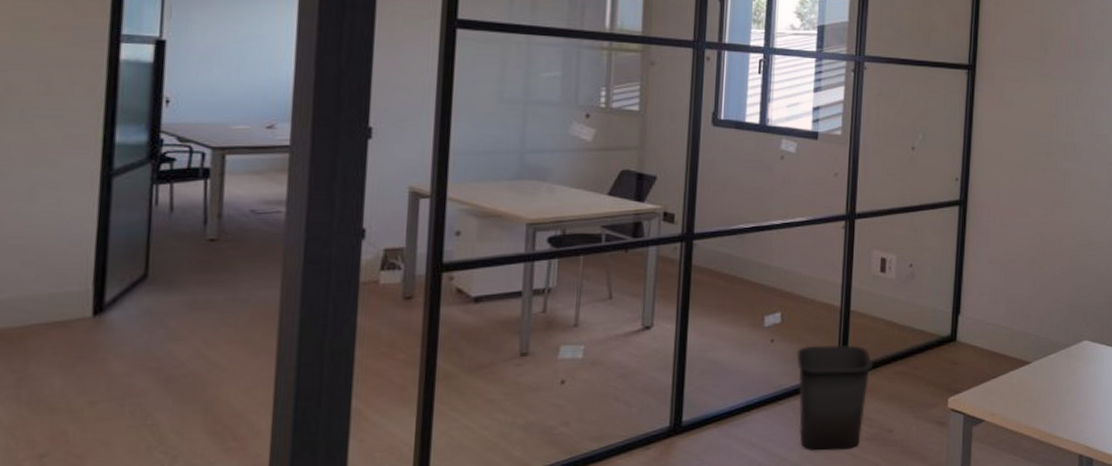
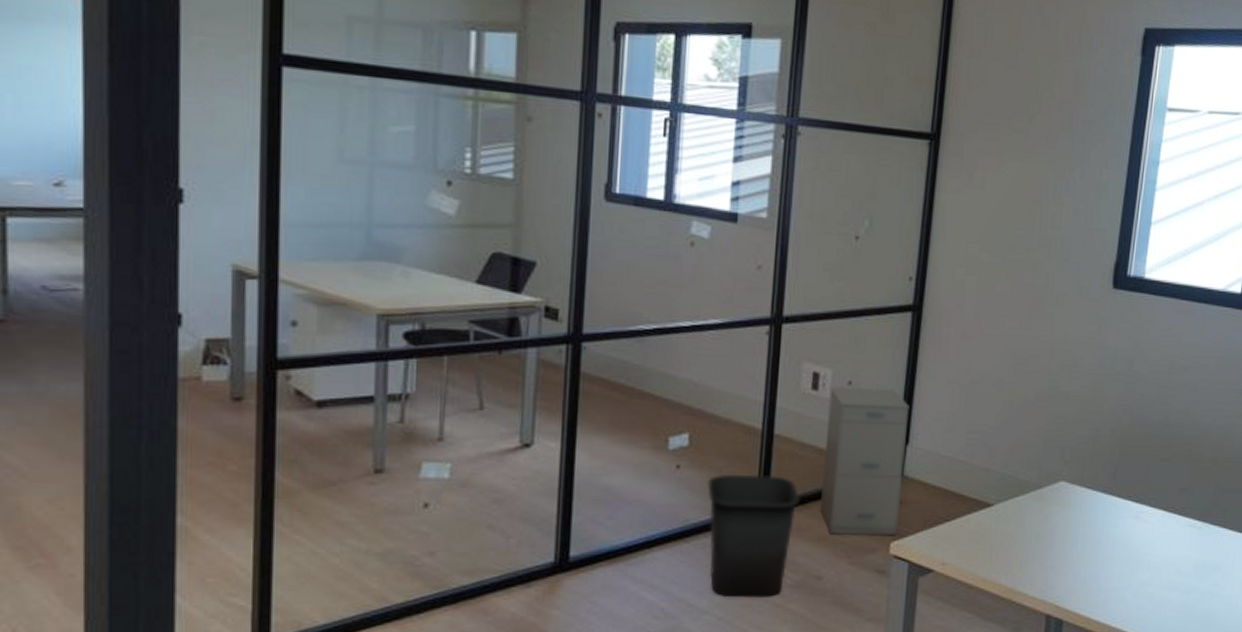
filing cabinet: none [890,269,960,393] -> present [820,386,910,536]

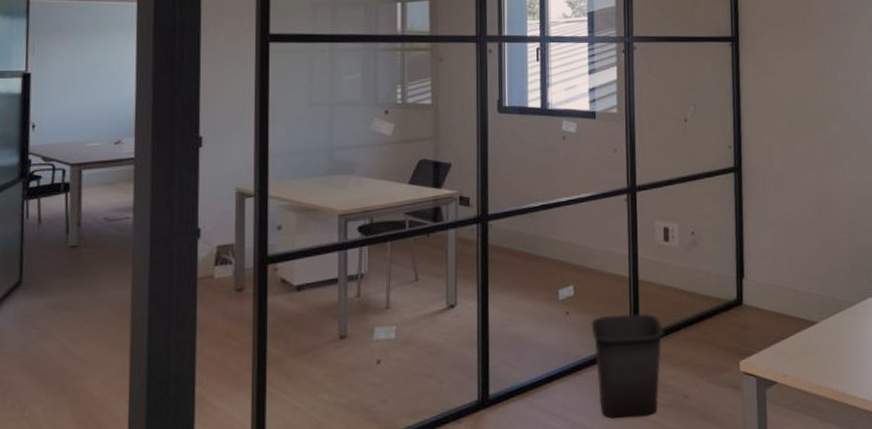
filing cabinet: present [820,386,910,536] -> none [678,235,744,359]

